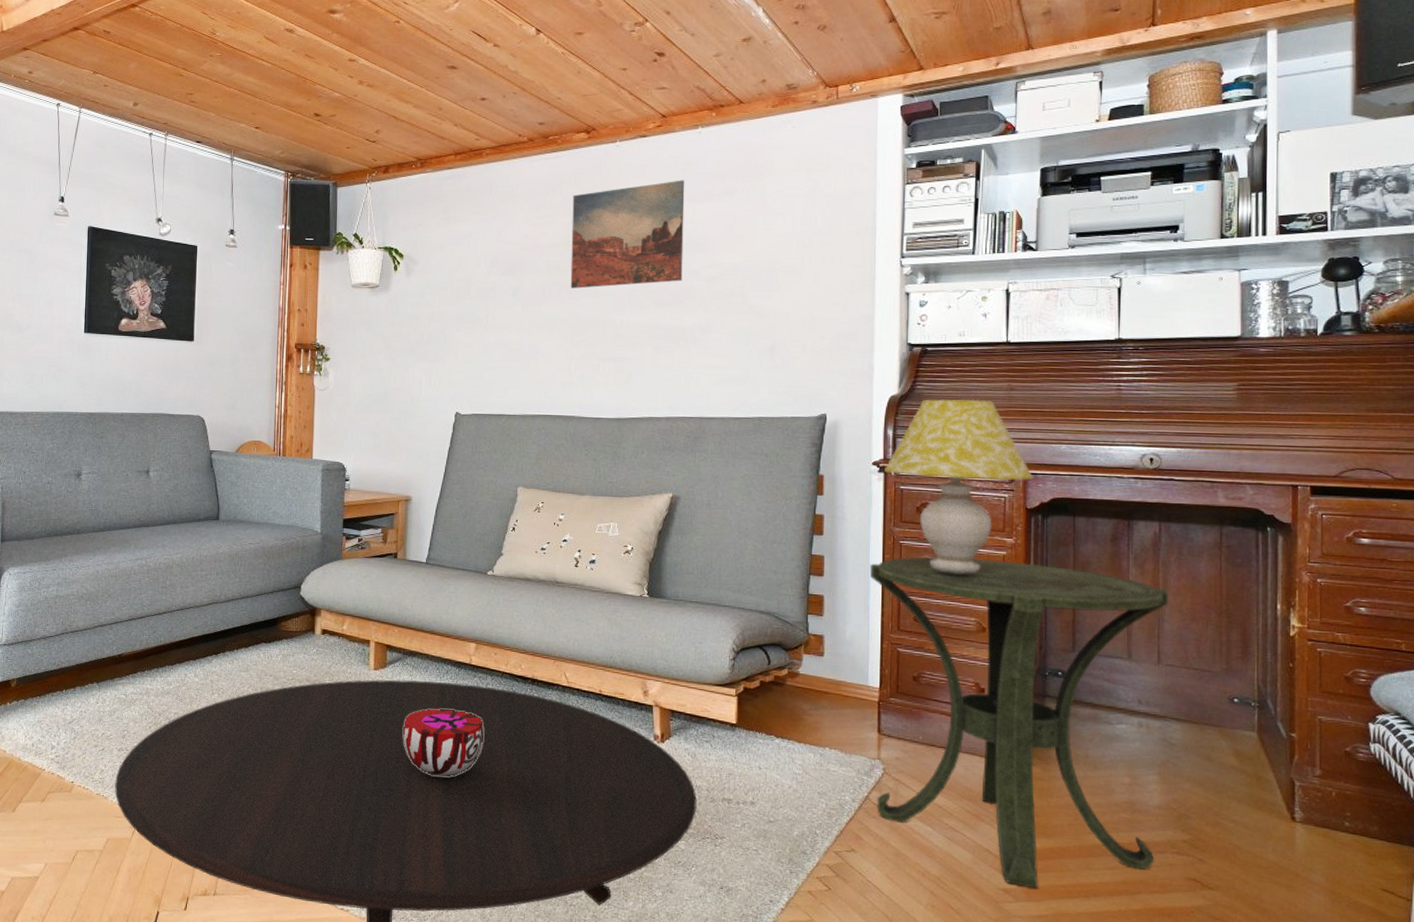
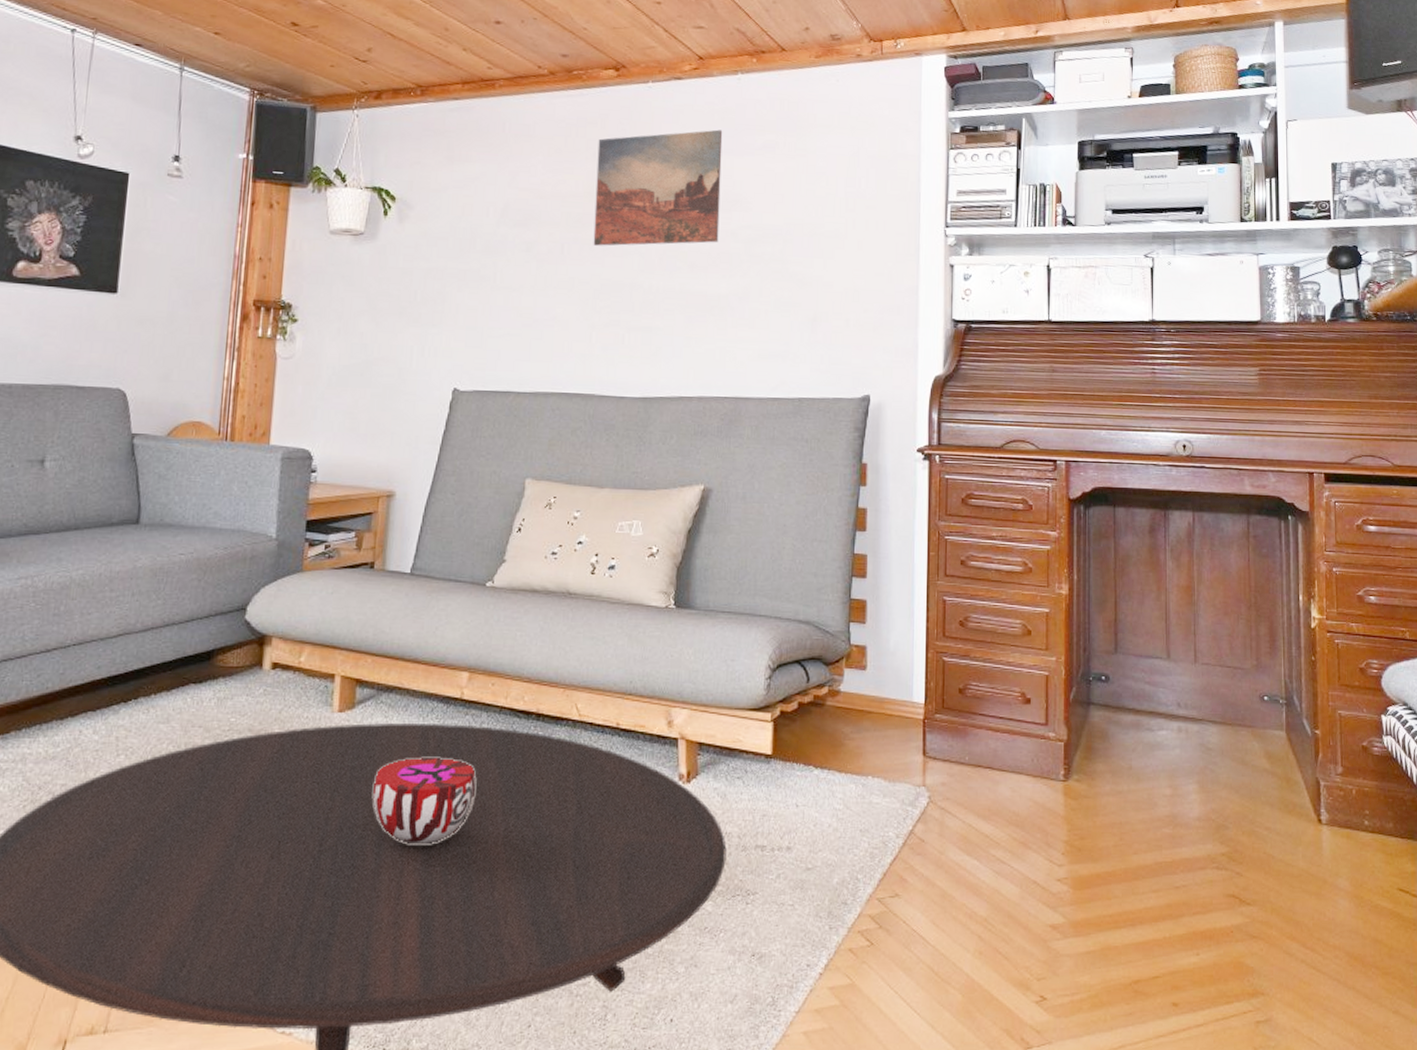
side table: present [869,556,1168,889] -> none [914,553,1202,922]
table lamp: present [884,399,1034,576] -> none [929,380,1076,574]

